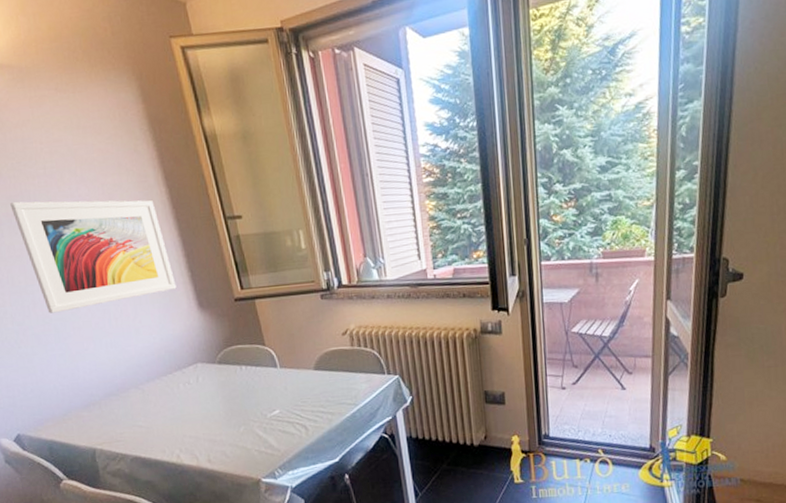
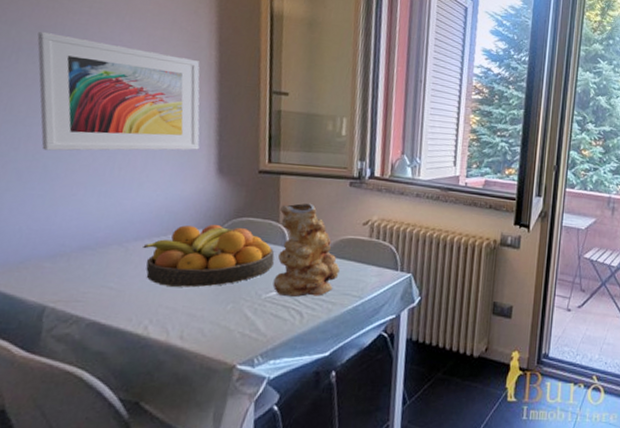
fruit bowl: none [155,356,270,419] -> present [143,225,275,288]
vase: none [263,322,331,413] -> present [273,203,340,297]

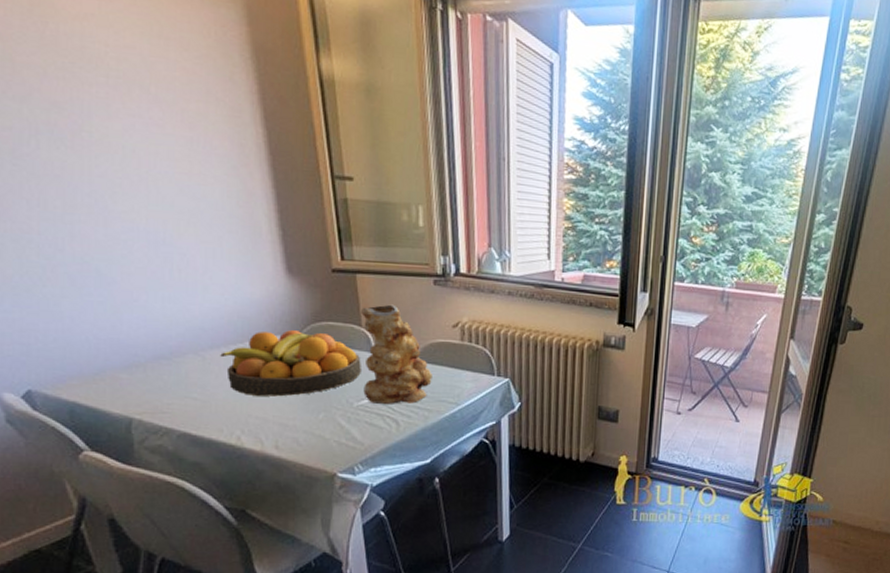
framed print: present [37,32,200,151] -> none [54,110,262,252]

